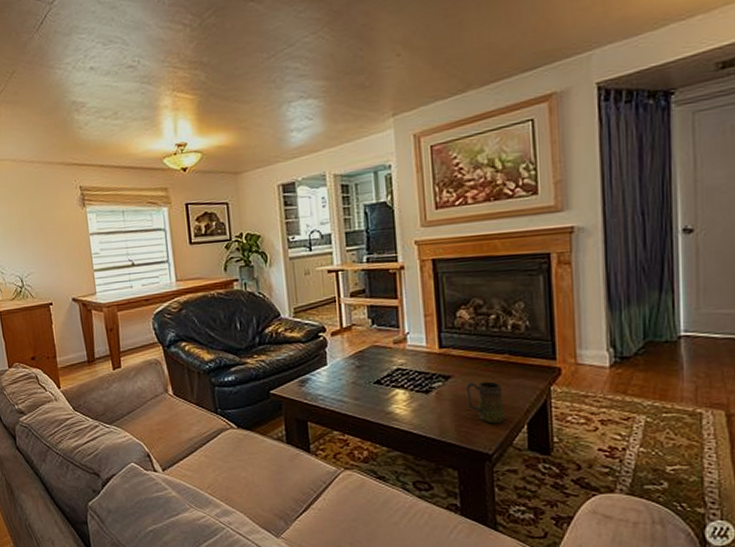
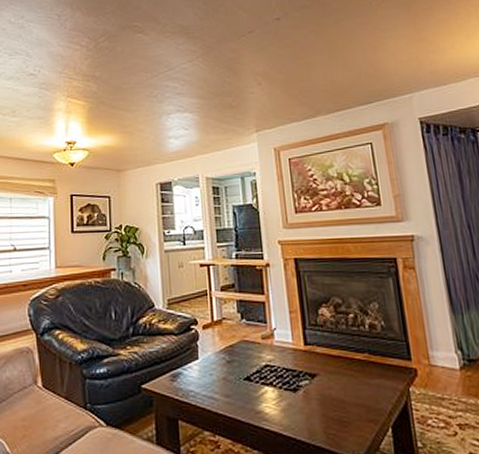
mug: present [465,381,506,424] -> none [330,381,371,426]

